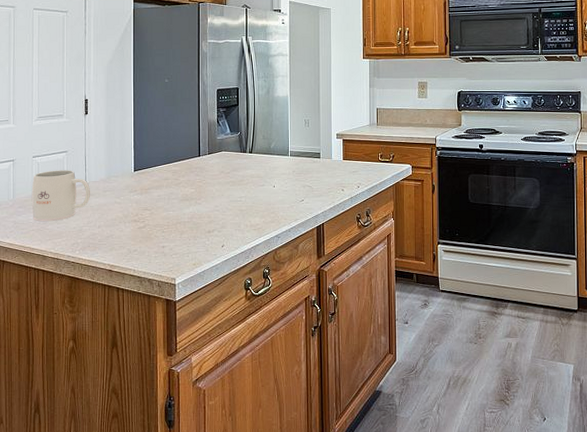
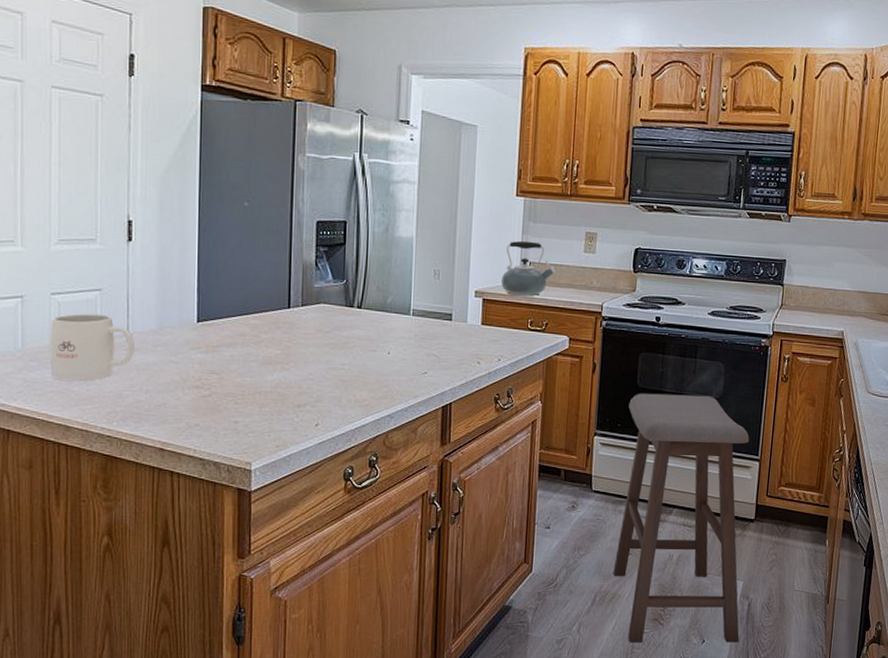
kettle: none [355,92,397,135] -> present [500,240,556,296]
bar stool: none [462,206,576,421] -> present [613,393,750,643]

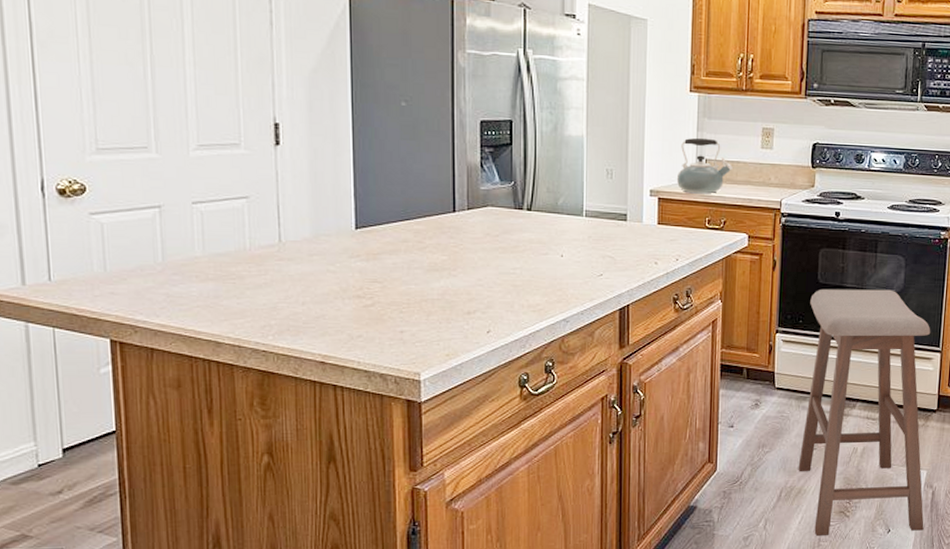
mug: present [49,313,134,382] -> none [192,223,288,295]

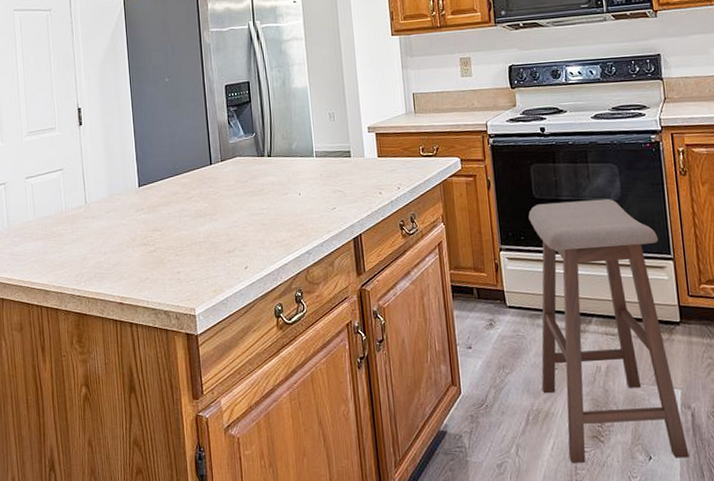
kettle: present [676,137,733,194] -> none [389,74,438,126]

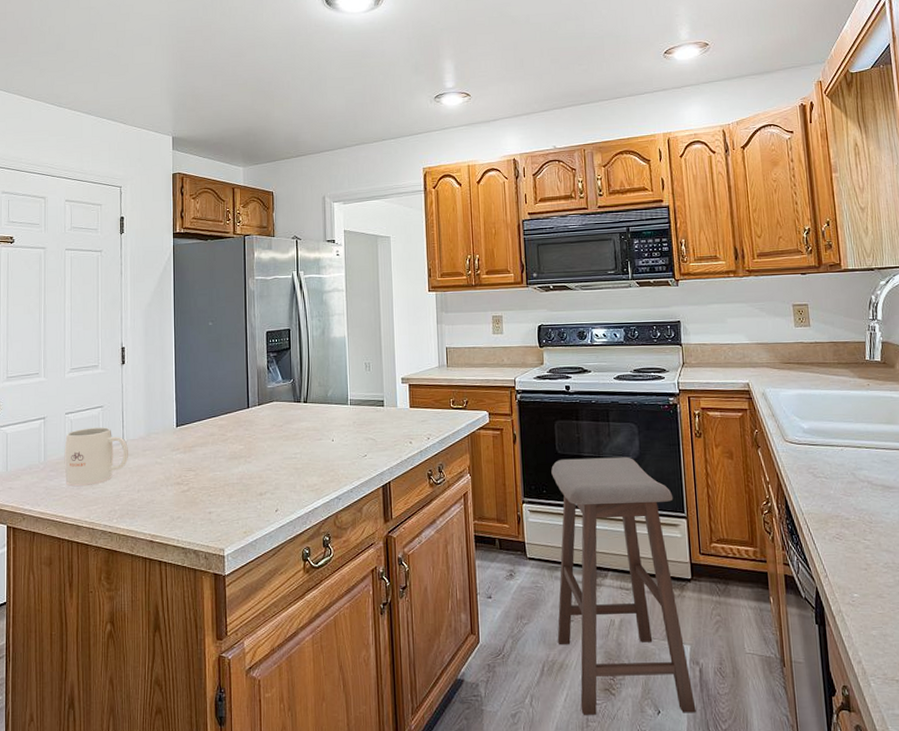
mug: none [27,190,92,252] -> present [64,427,128,487]

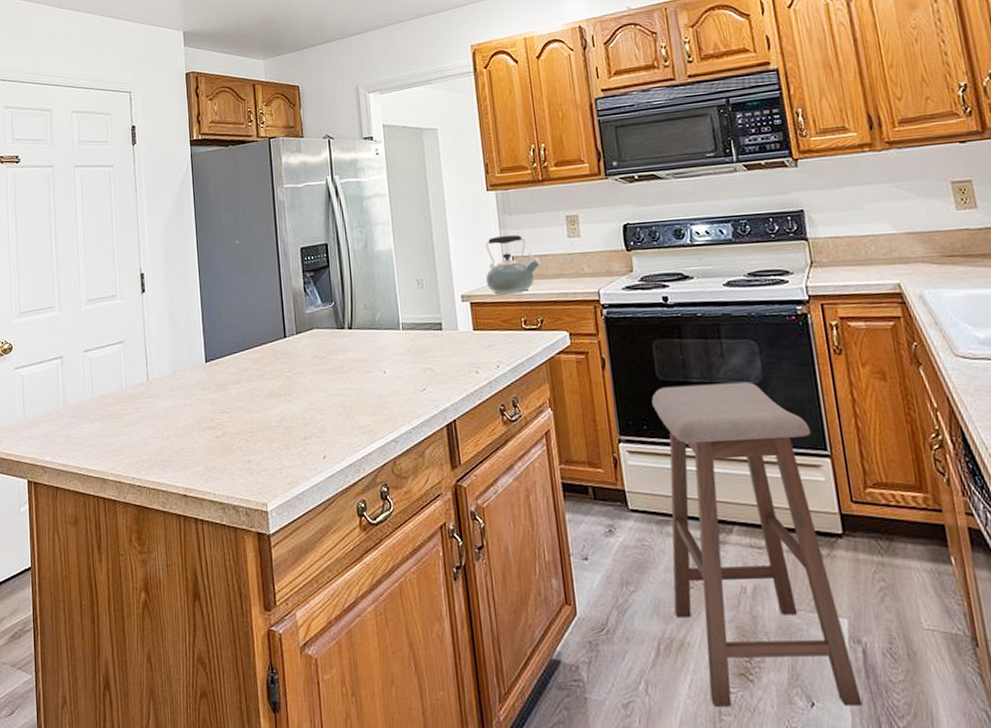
mug: present [64,427,128,487] -> none [84,365,154,435]
kettle: none [422,329,470,379] -> present [485,234,541,294]

